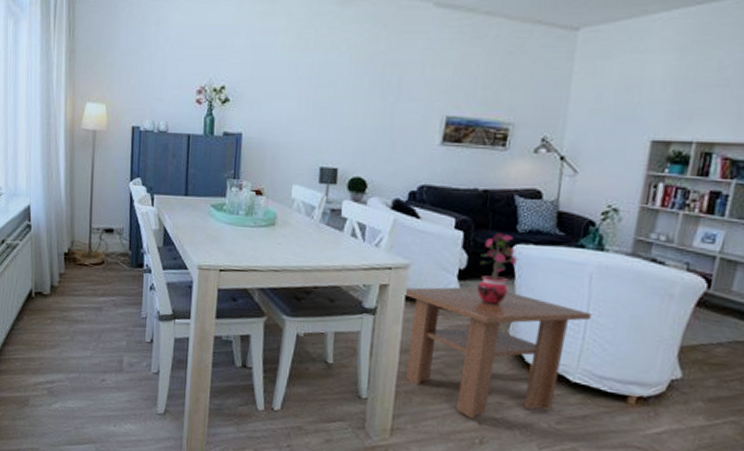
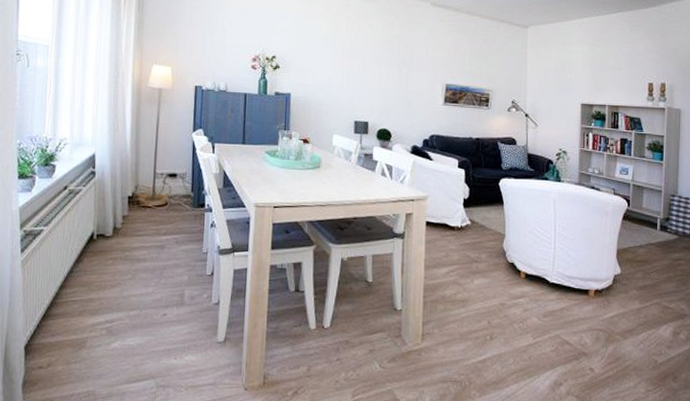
coffee table: present [404,286,592,418] -> none [425,212,558,319]
potted plant: present [476,232,518,306] -> none [477,170,504,226]

